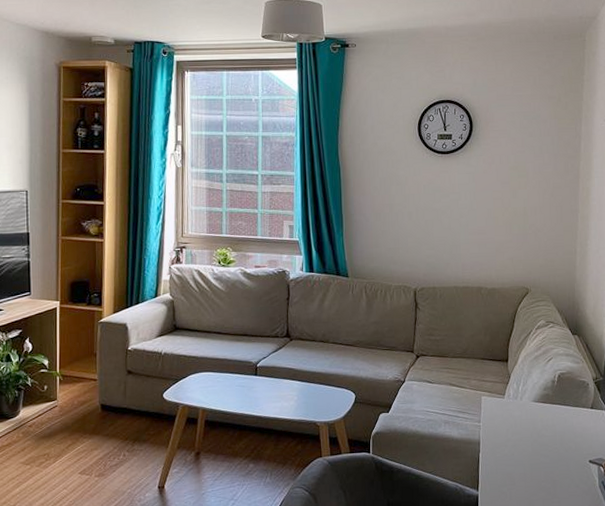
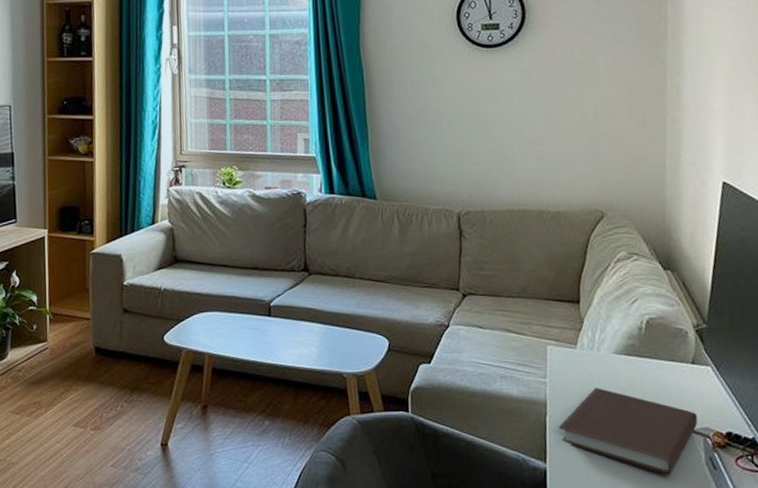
notebook: none [488,429,594,497] -> present [558,388,698,475]

